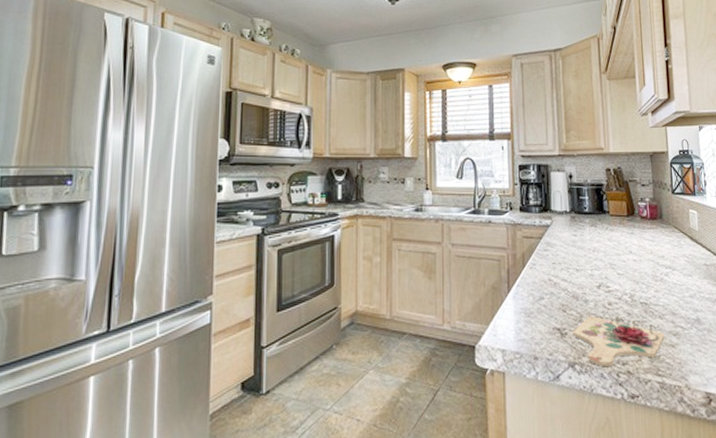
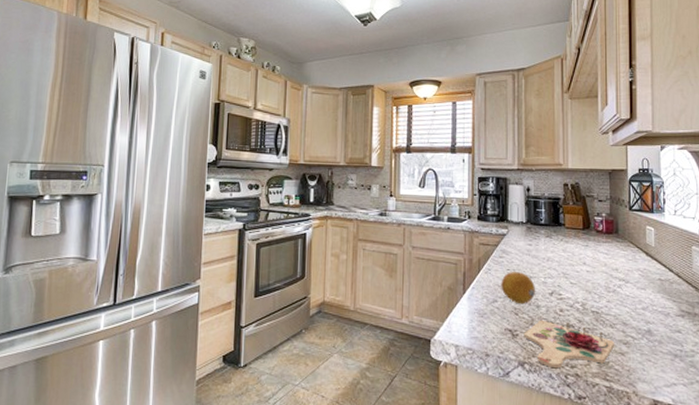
fruit: none [547,264,583,300] -> present [501,271,536,305]

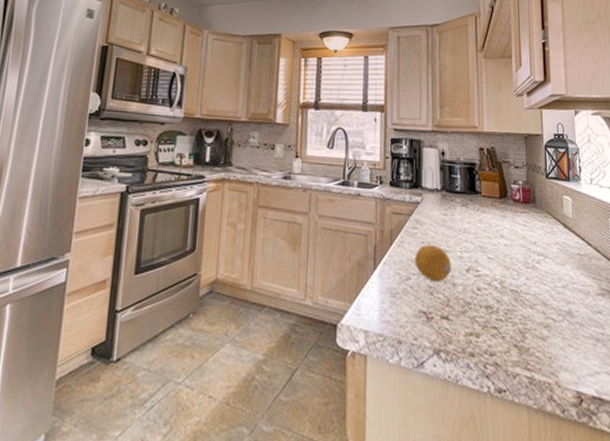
cutting board: present [523,321,615,369] -> none [439,301,536,357]

